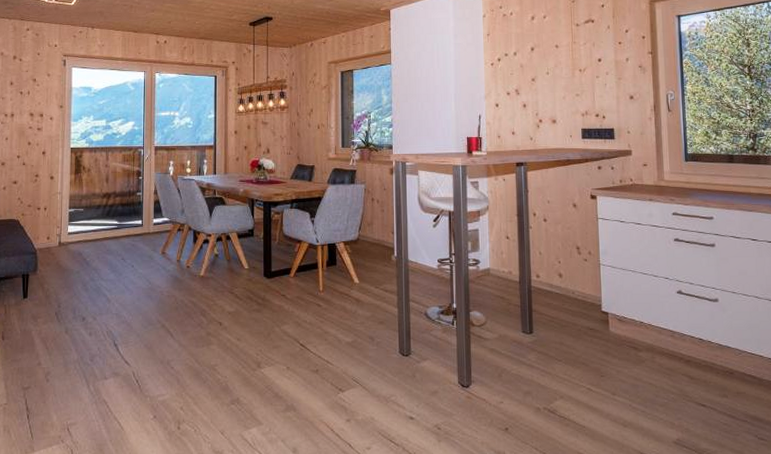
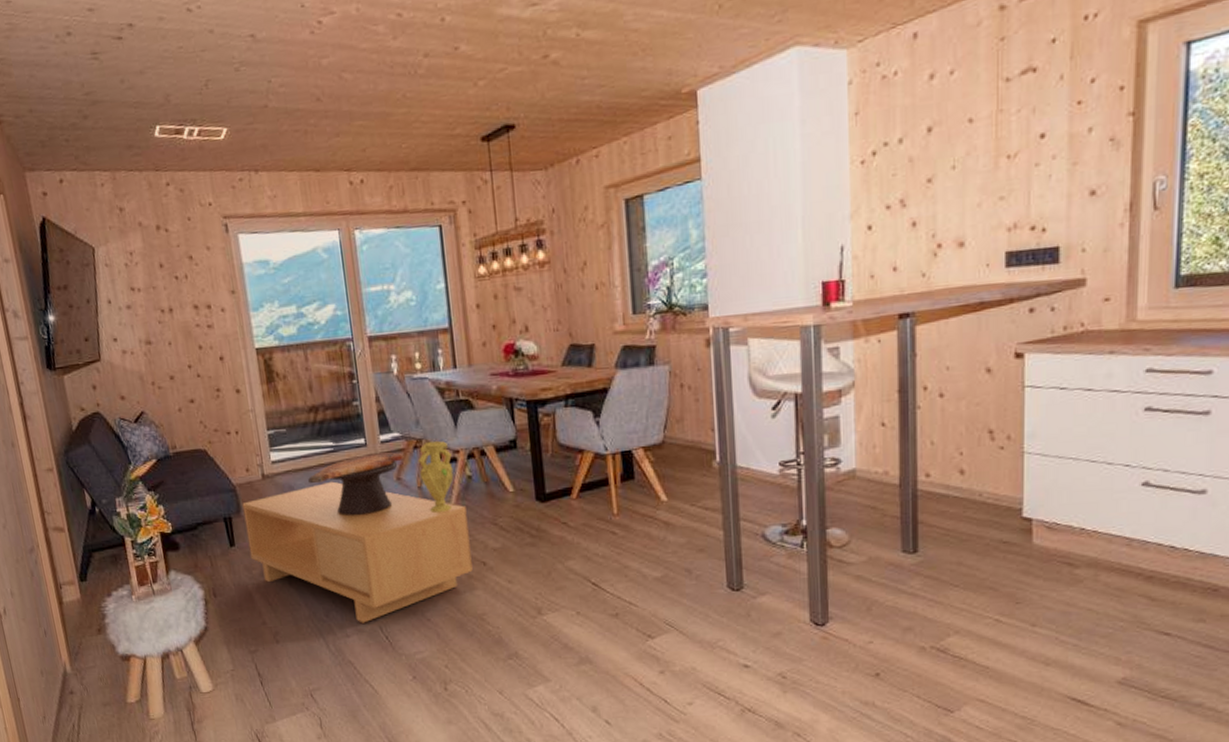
coffee table: none [38,251,211,368] -> present [242,481,473,623]
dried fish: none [94,231,170,280] -> present [308,451,404,517]
vase: none [179,227,205,281] -> present [417,441,454,513]

